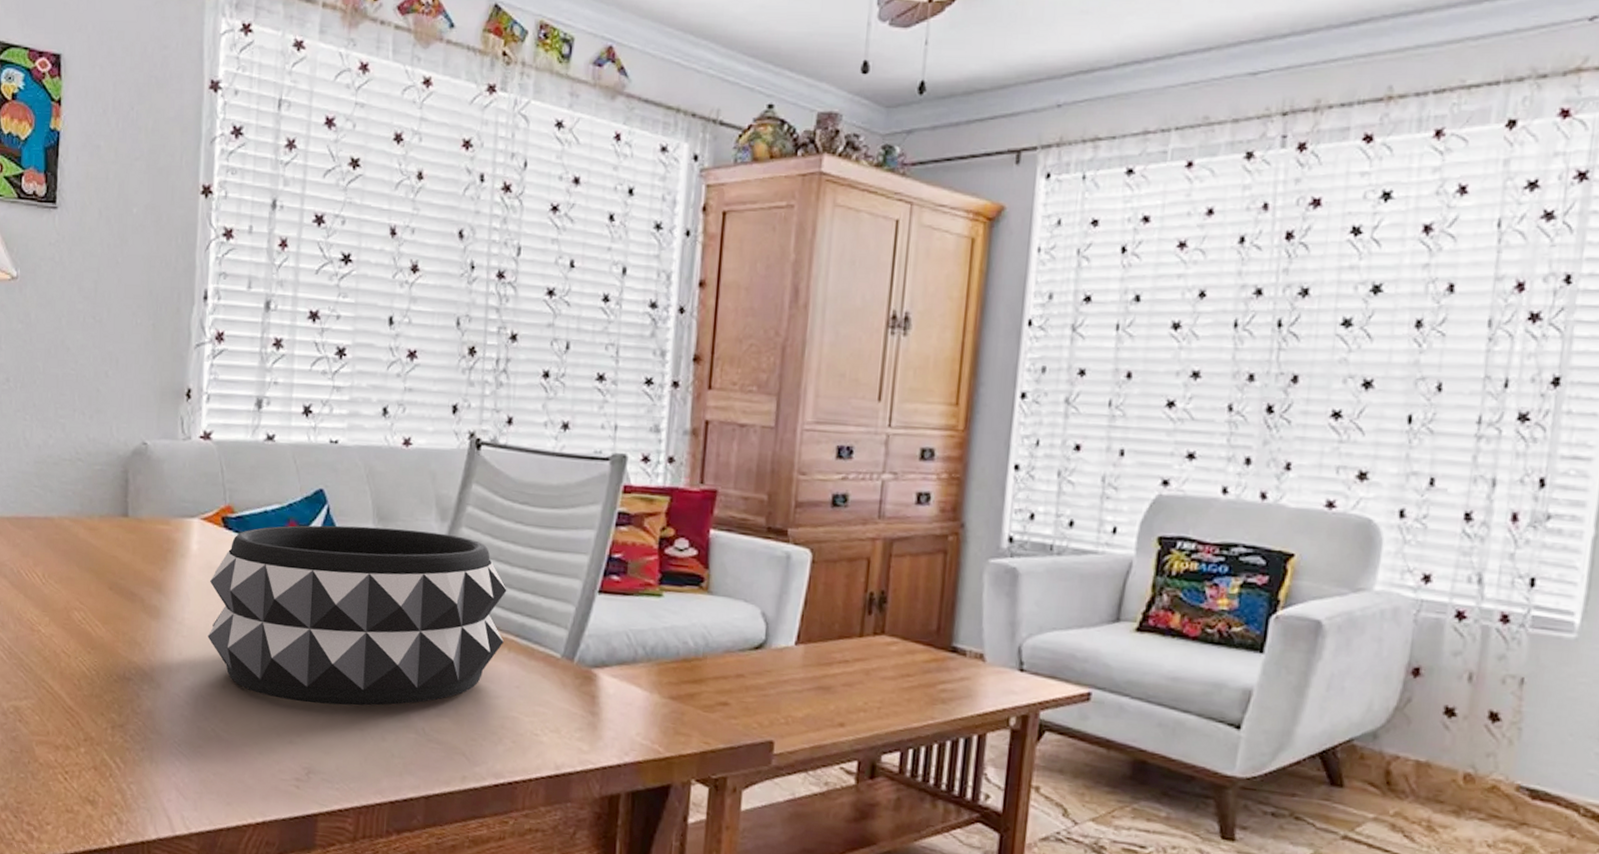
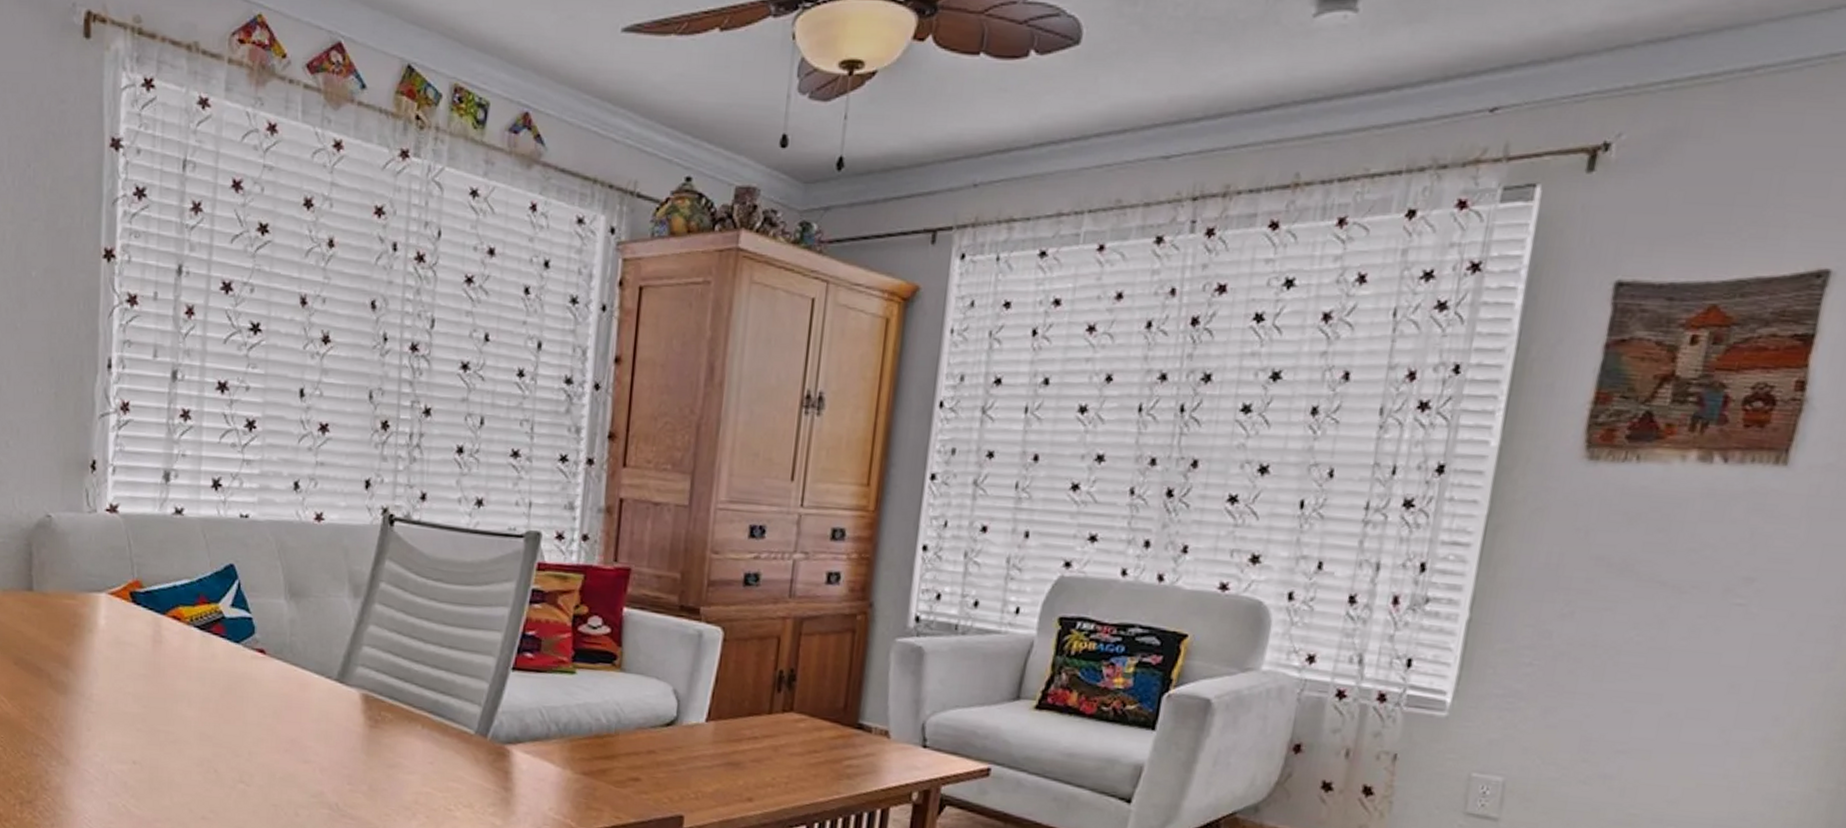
decorative bowl: present [207,525,507,706] -> none [117,601,421,782]

